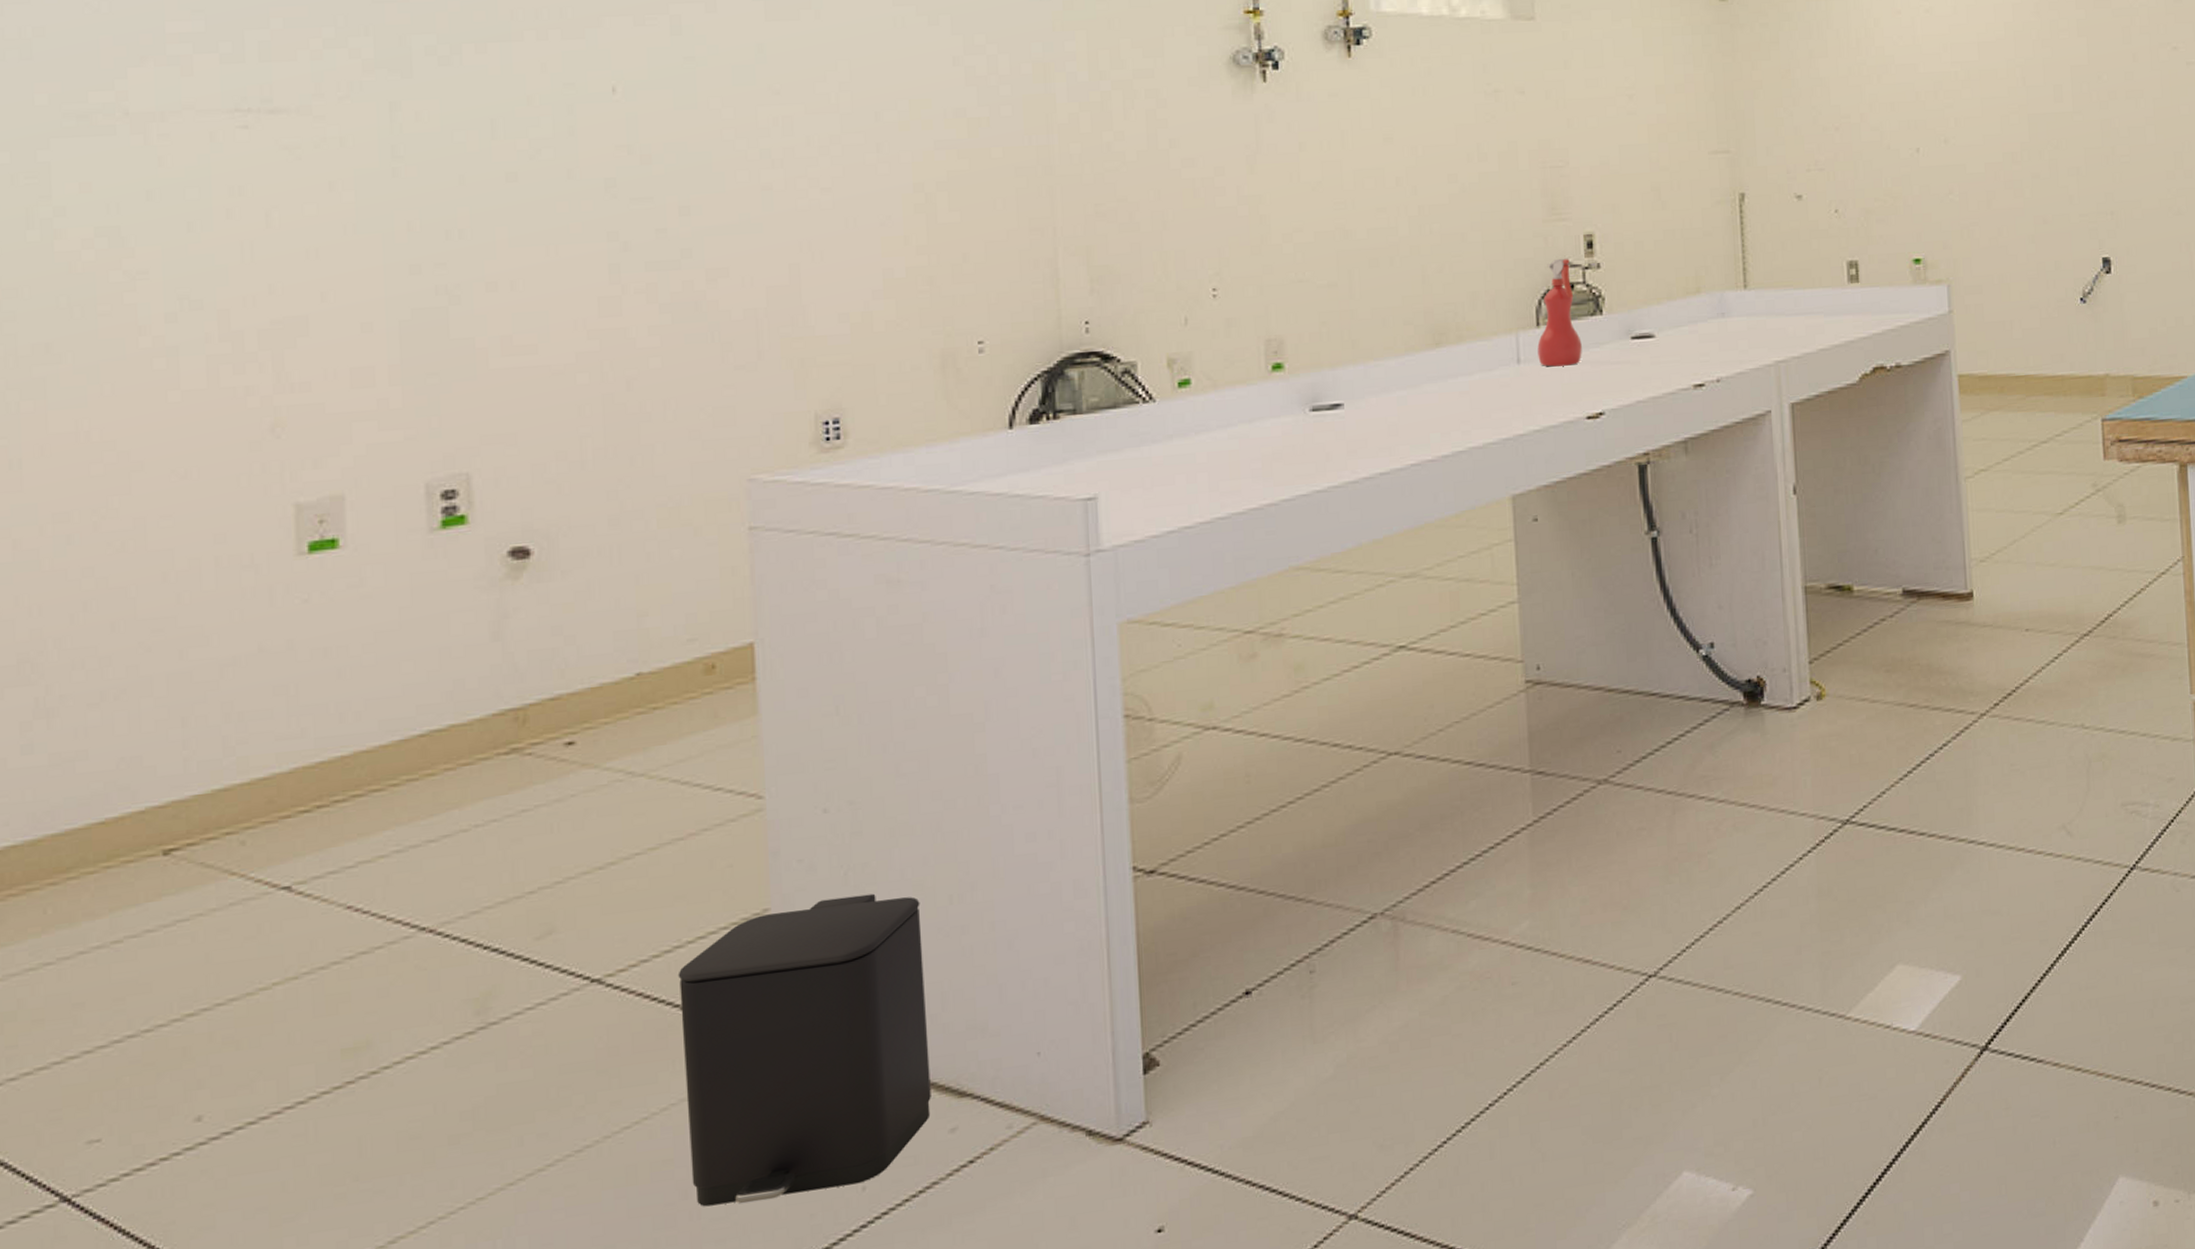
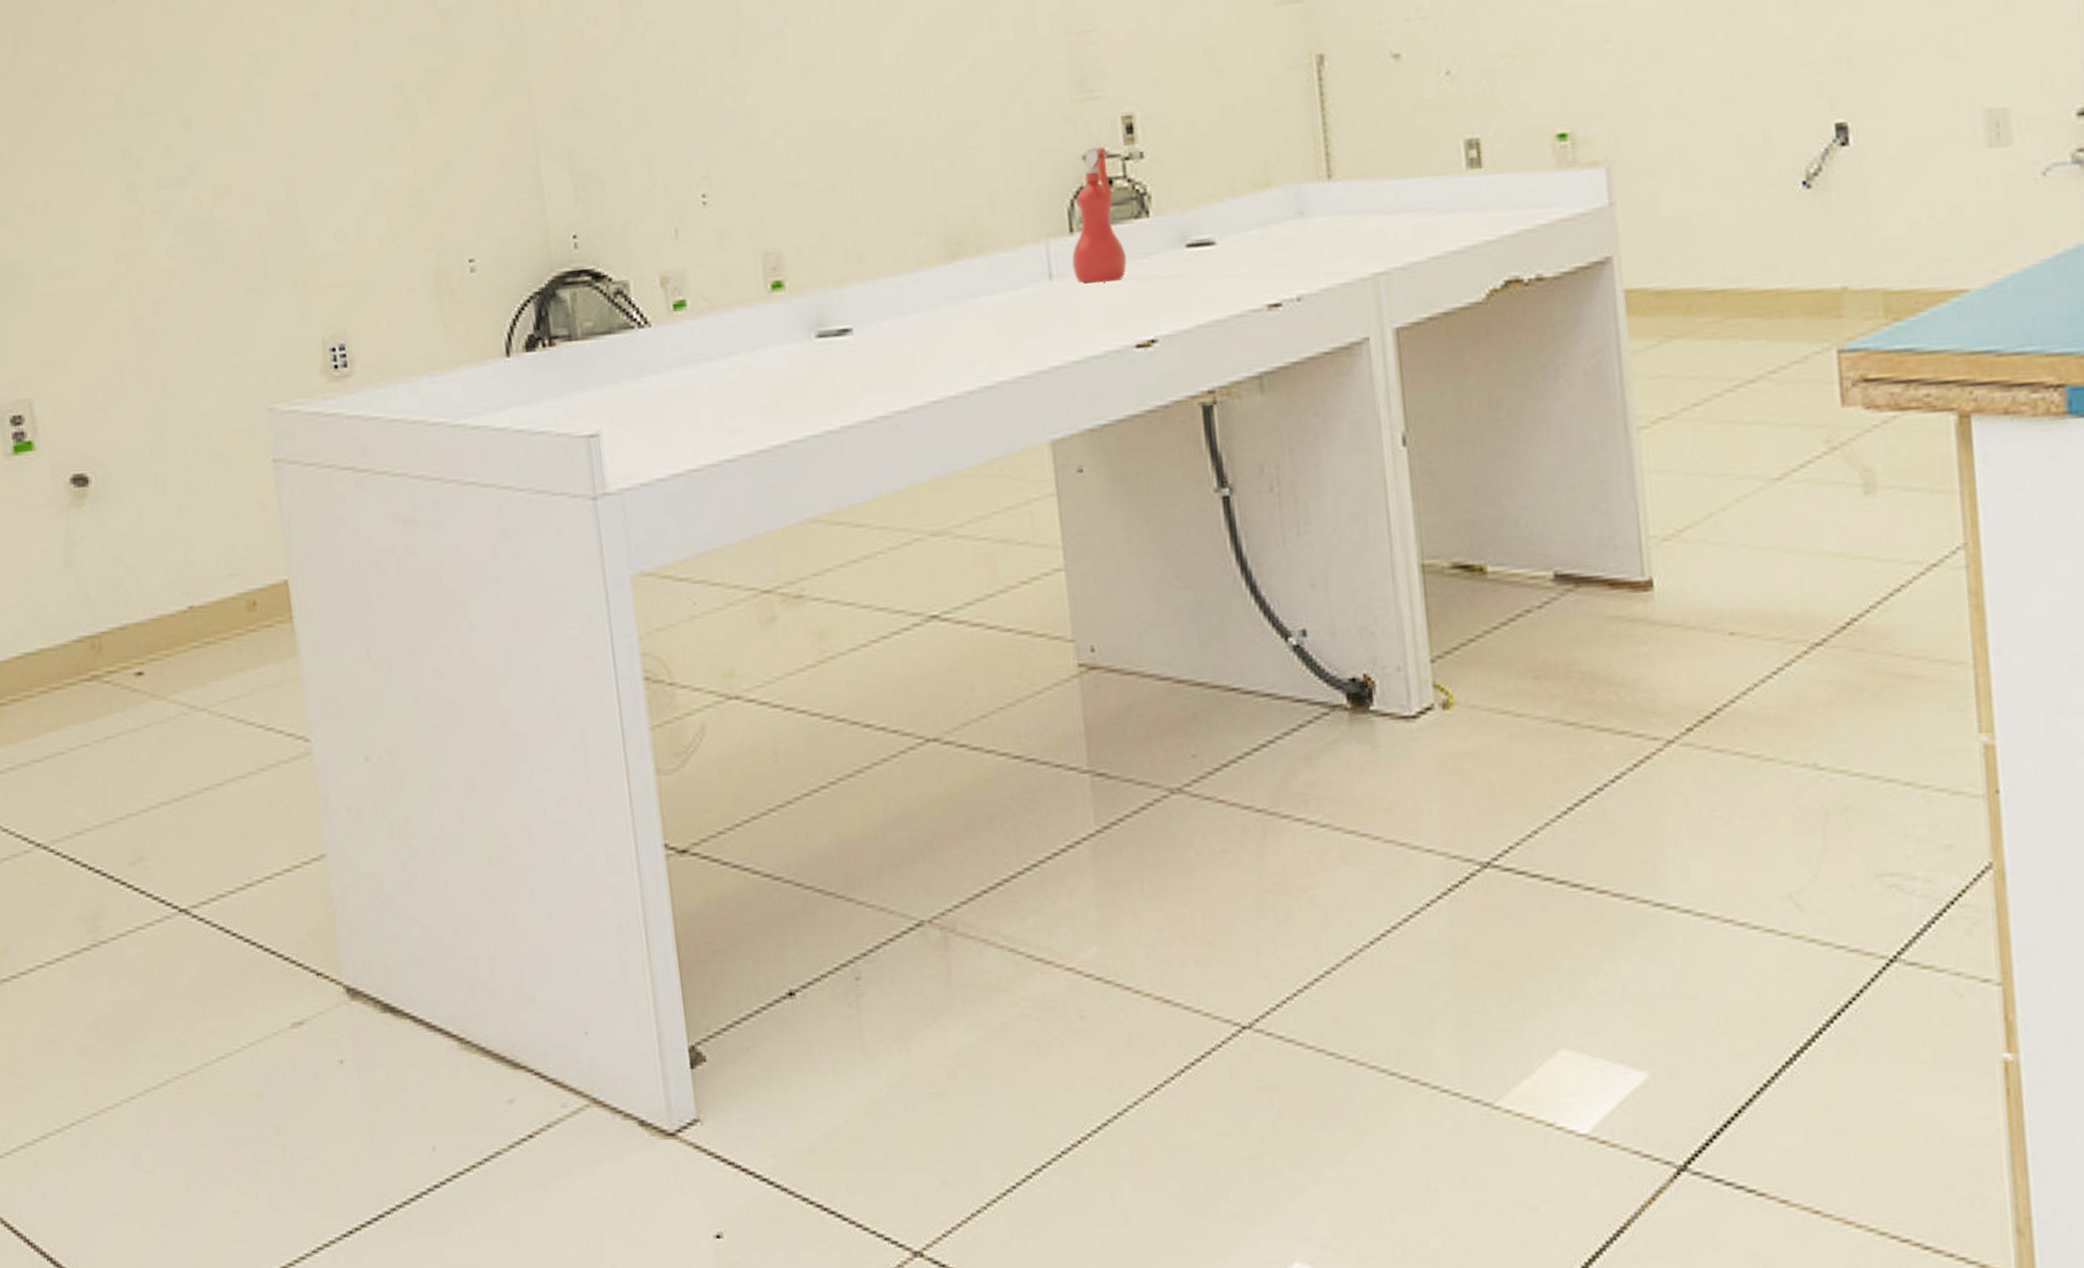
pedal bin: present [678,893,931,1207] -> none [251,848,489,1146]

